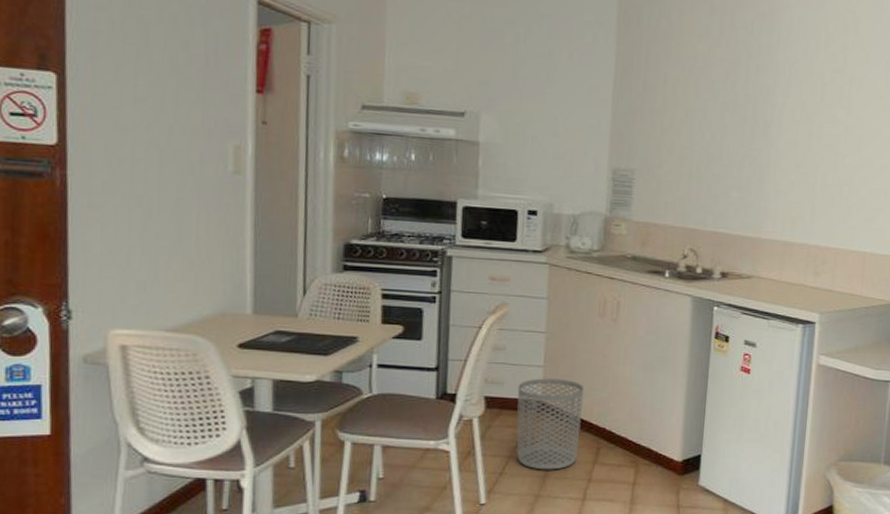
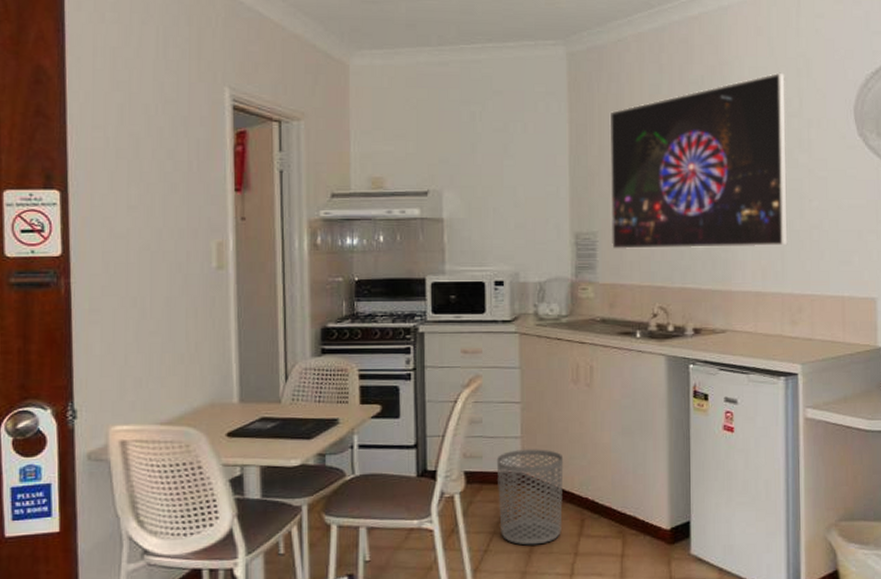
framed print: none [647,26,833,199] -> present [609,72,788,250]

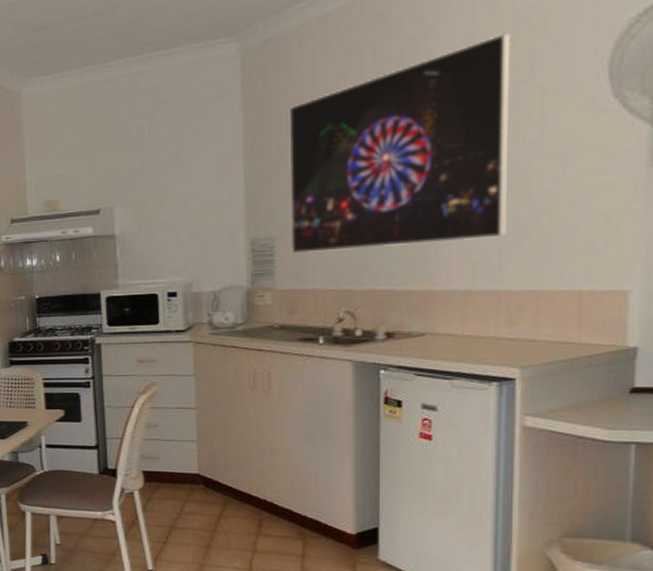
waste bin: present [496,448,564,545] -> none [173,451,241,540]

